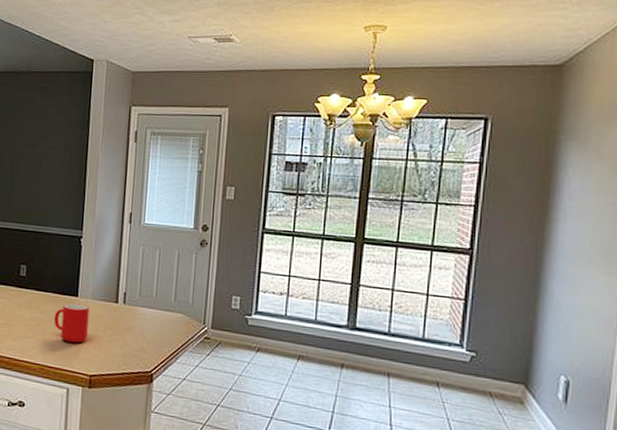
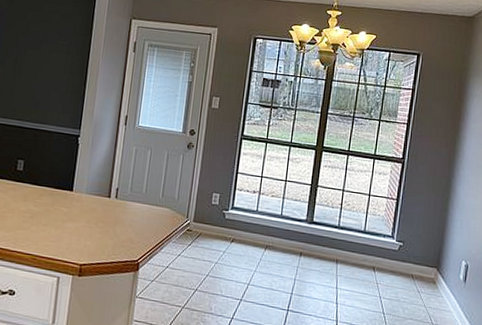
cup: present [54,303,90,343] -> none [48,197,84,235]

